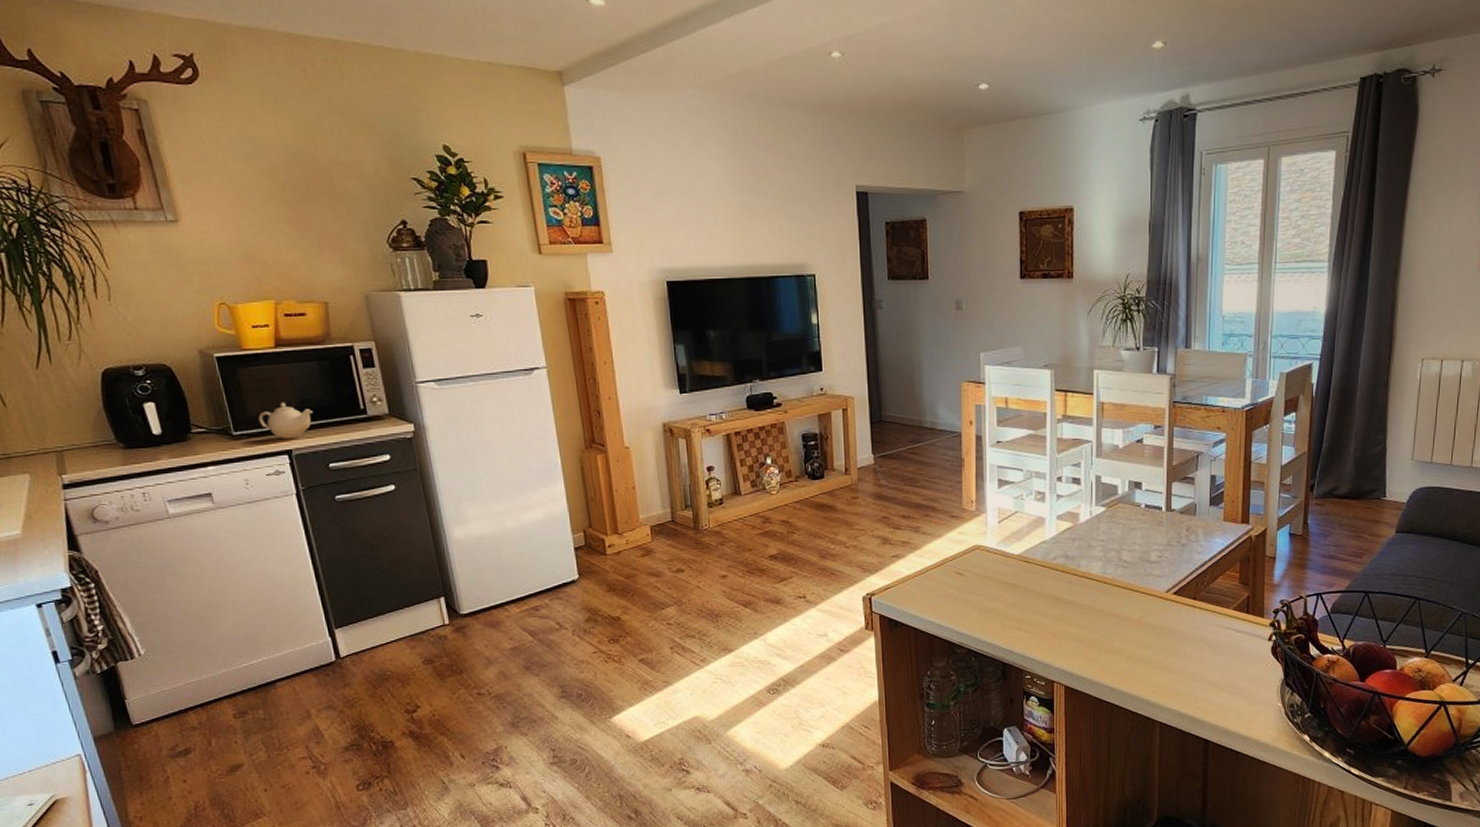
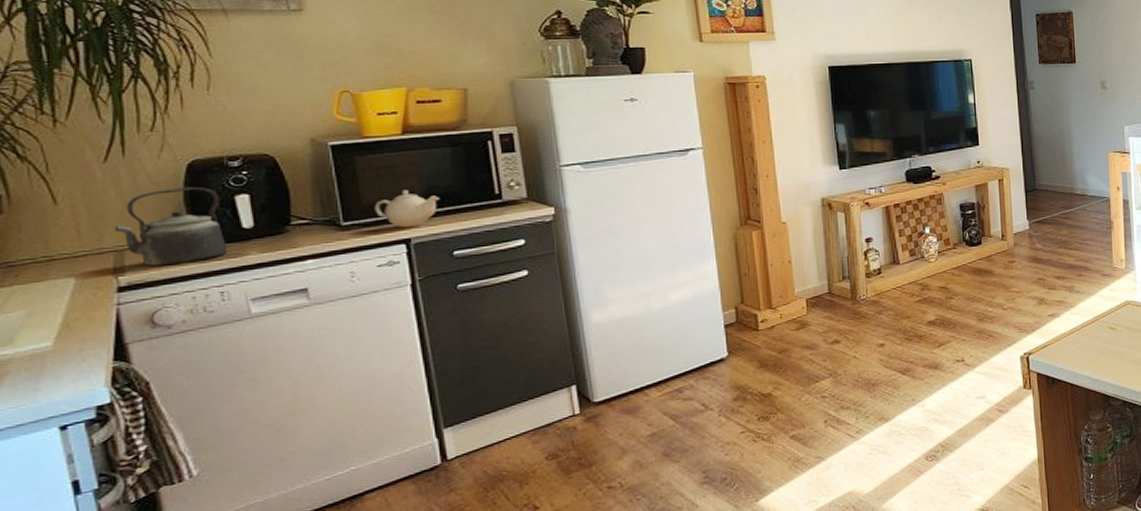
kettle: none [52,394,144,467] -> present [114,186,228,267]

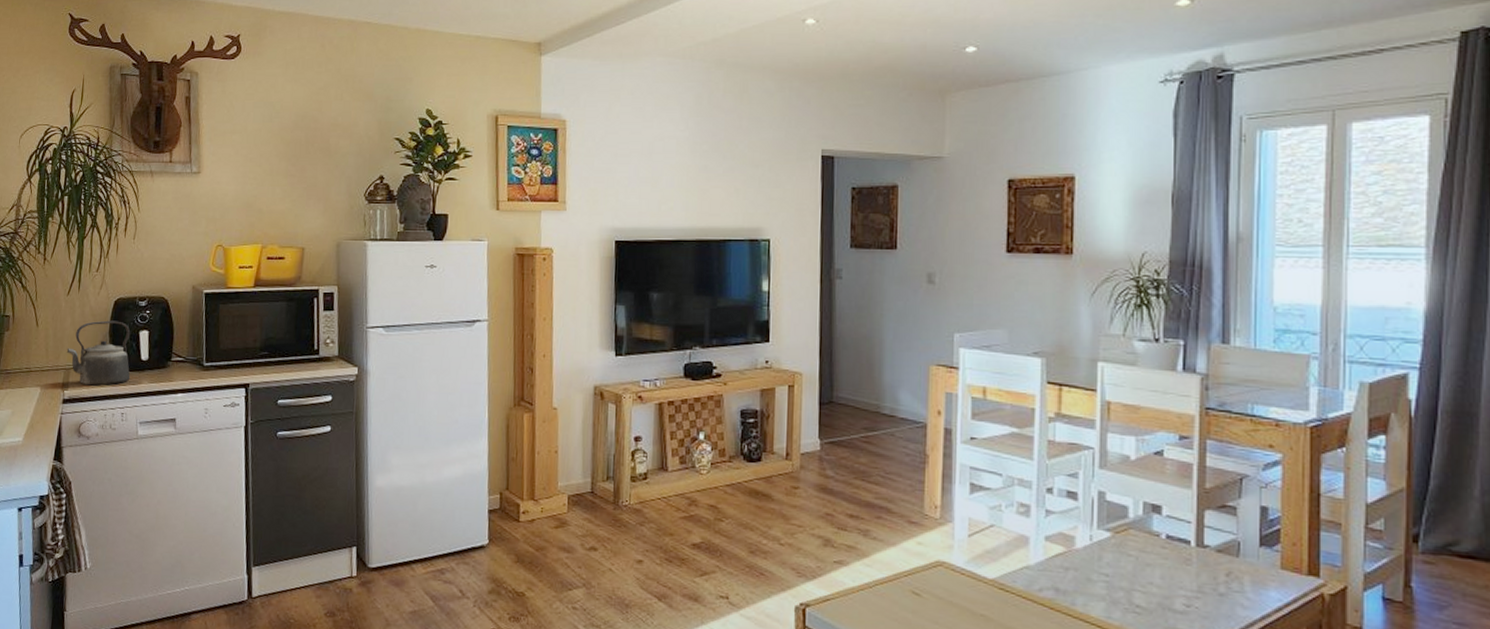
teapot: present [374,189,441,228] -> none [227,338,274,374]

